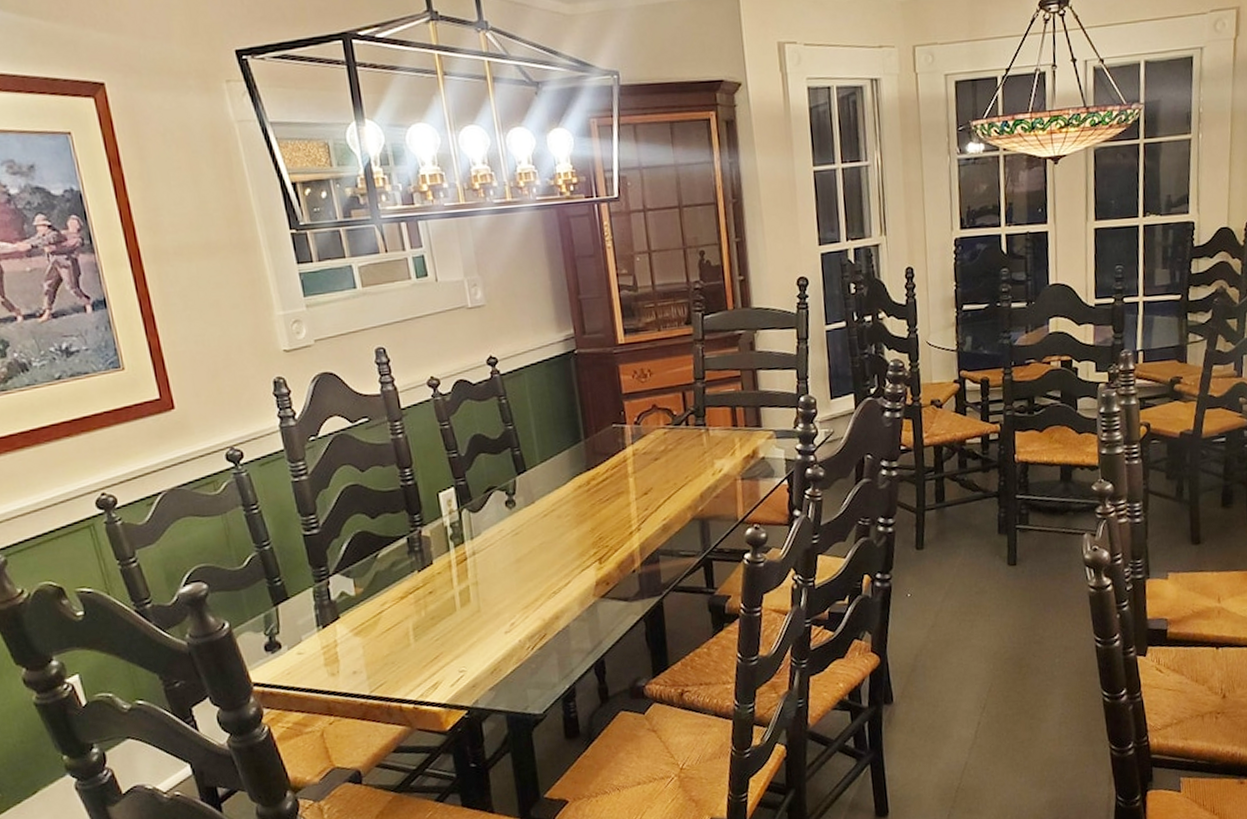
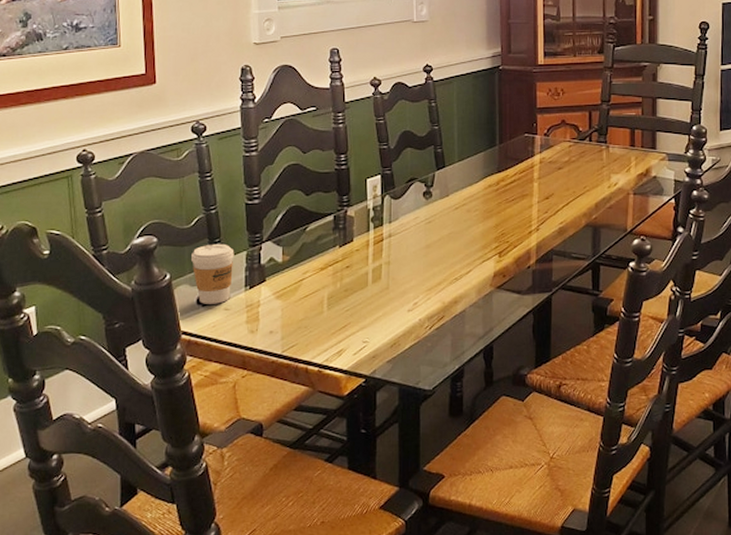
coffee cup: none [250,582,302,651] -> present [191,243,235,304]

